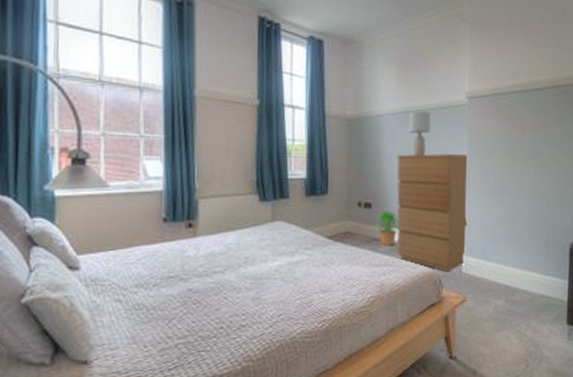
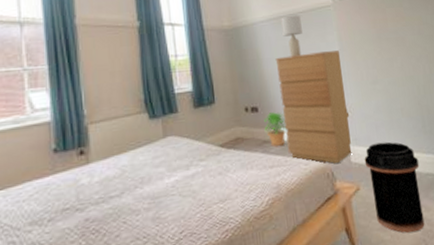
trash can: none [476,257,535,352] -> present [364,141,425,233]

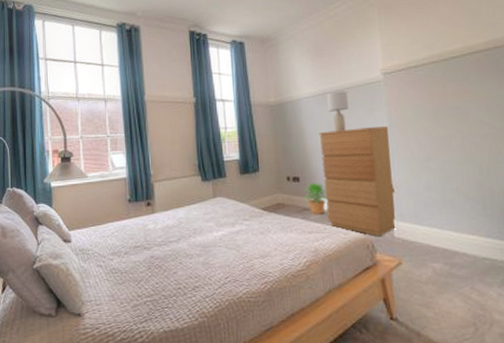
trash can: present [364,141,425,233] -> none [409,220,477,315]

